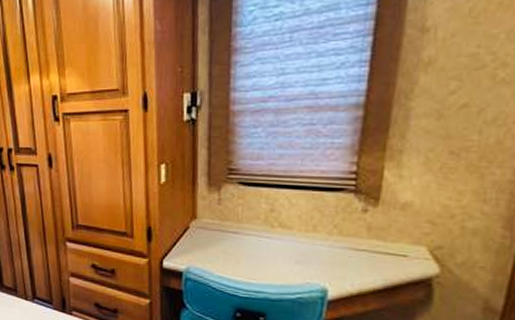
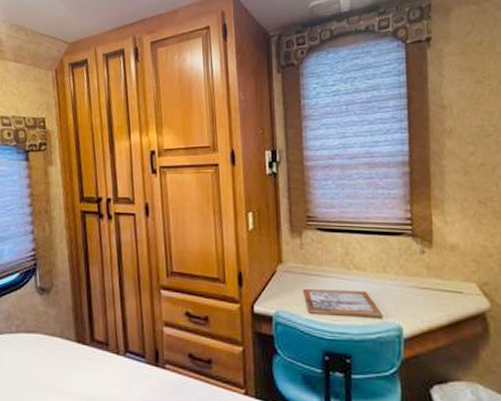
picture frame: none [217,245,307,278] -> present [302,288,383,317]

